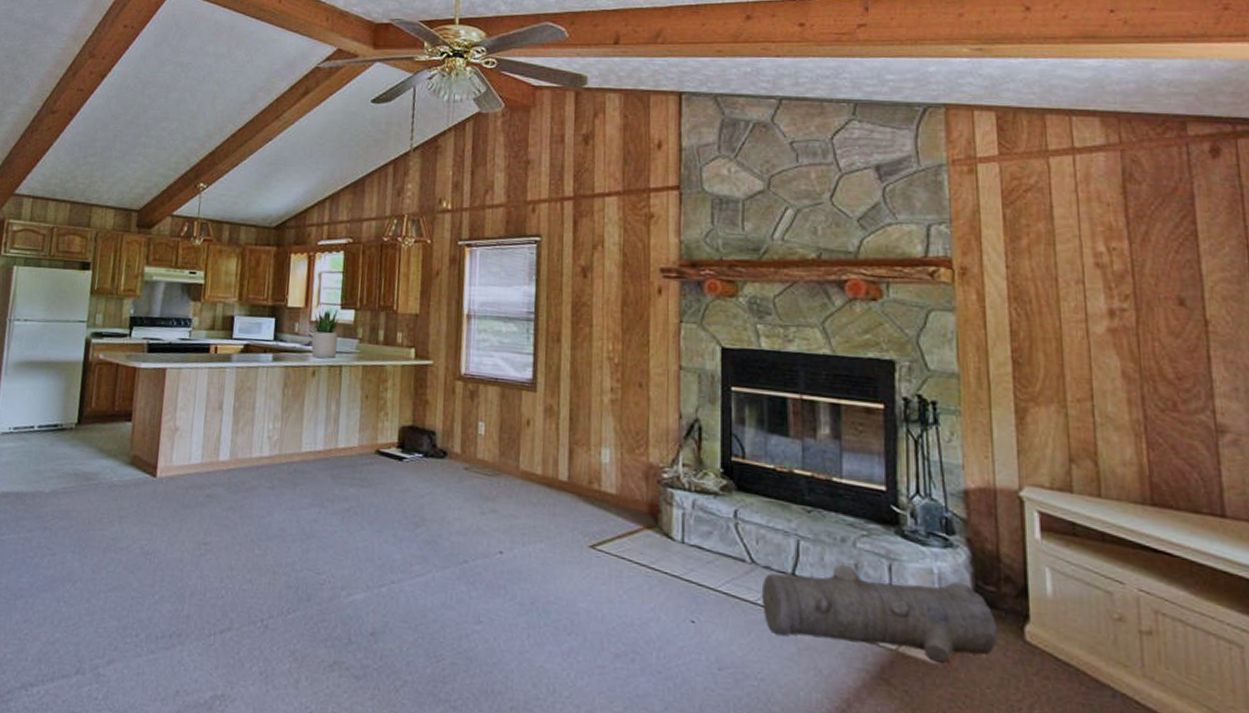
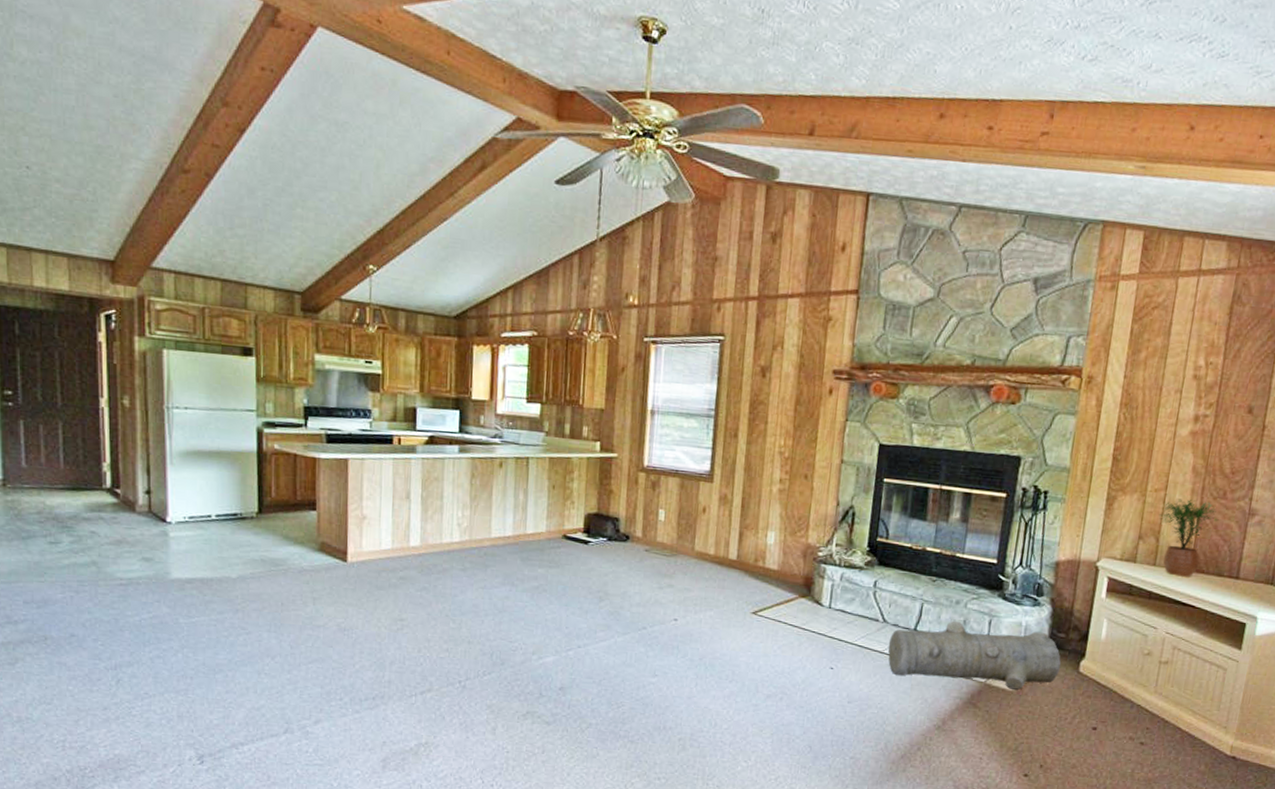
planter: present [311,308,339,359] -> none [497,401,525,451]
potted plant: none [1090,411,1175,514] -> present [1159,499,1219,577]

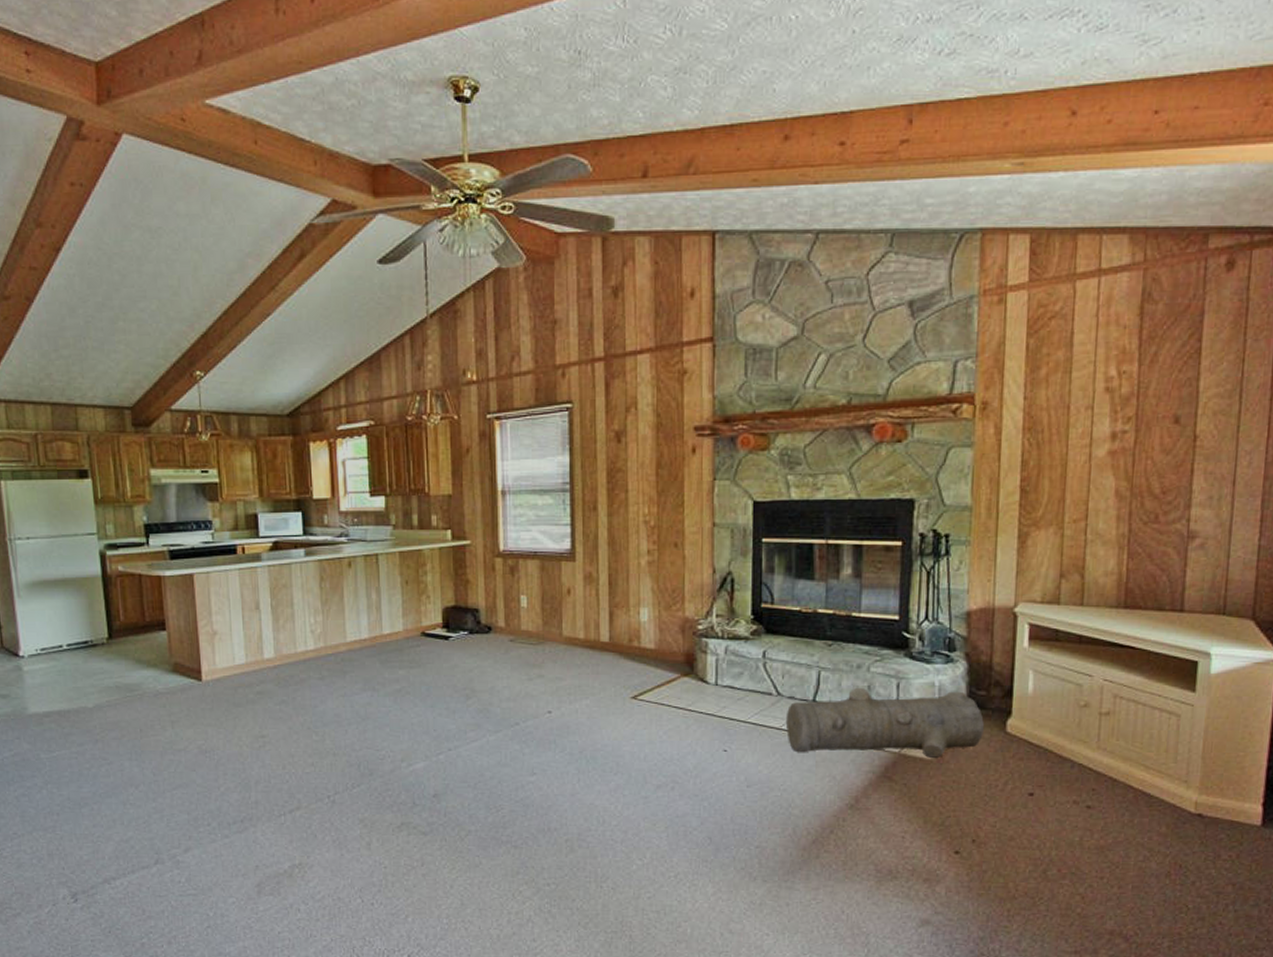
potted plant: present [1159,499,1219,577] -> none [1081,527,1153,615]

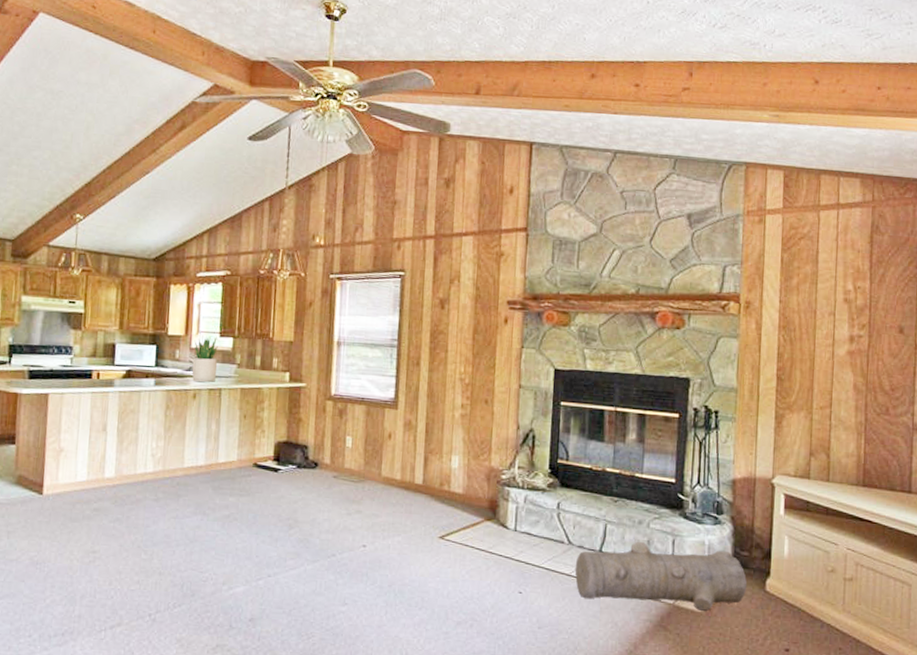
planter: none [342,496,370,549] -> present [192,336,218,383]

